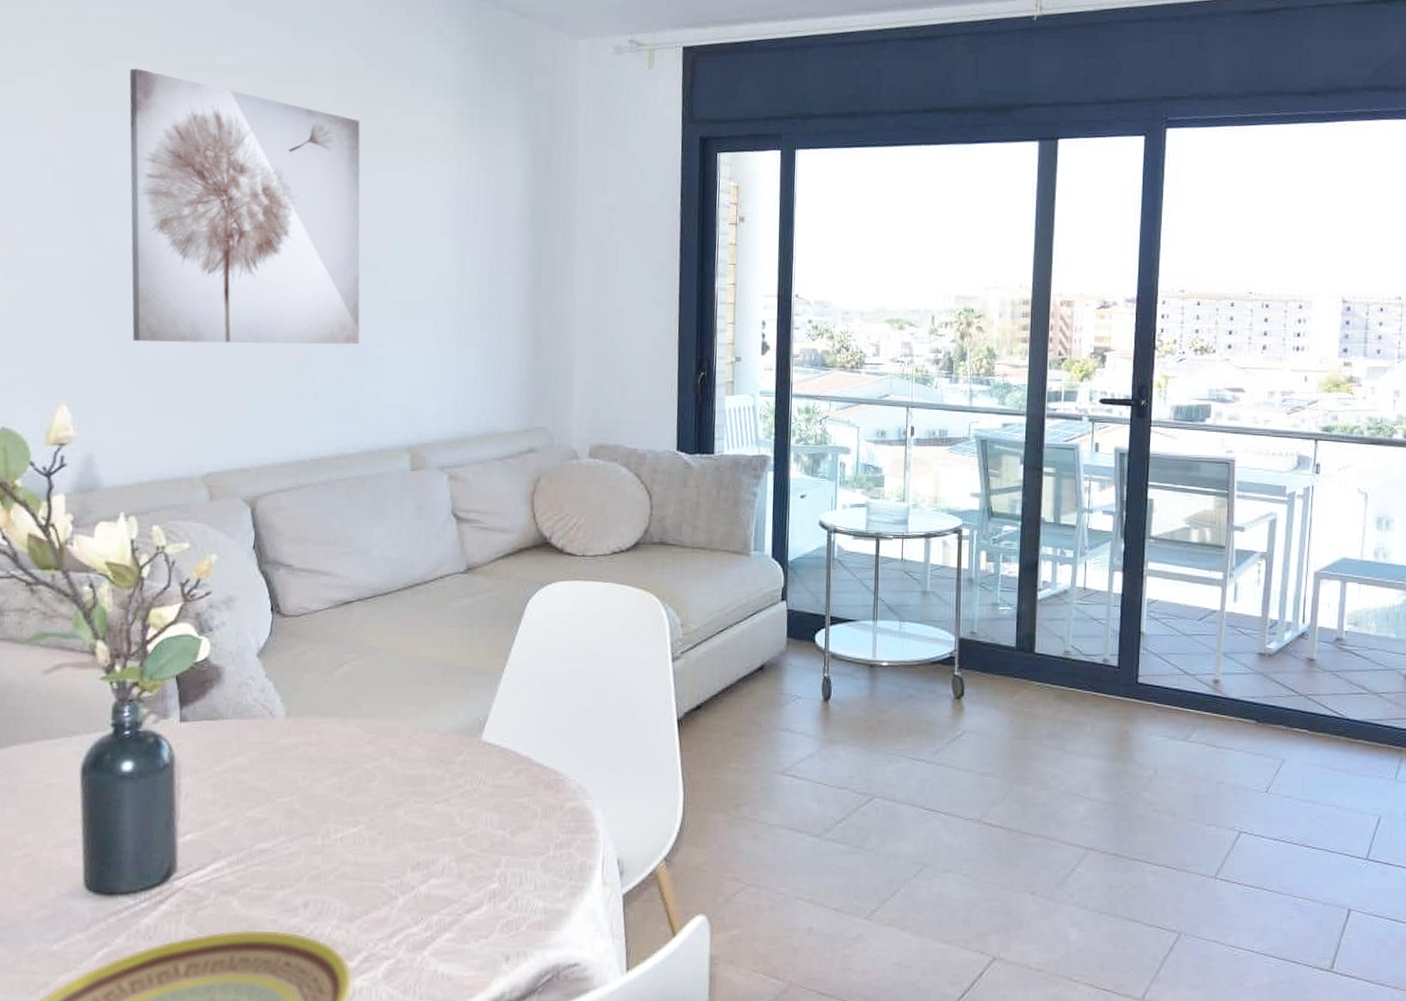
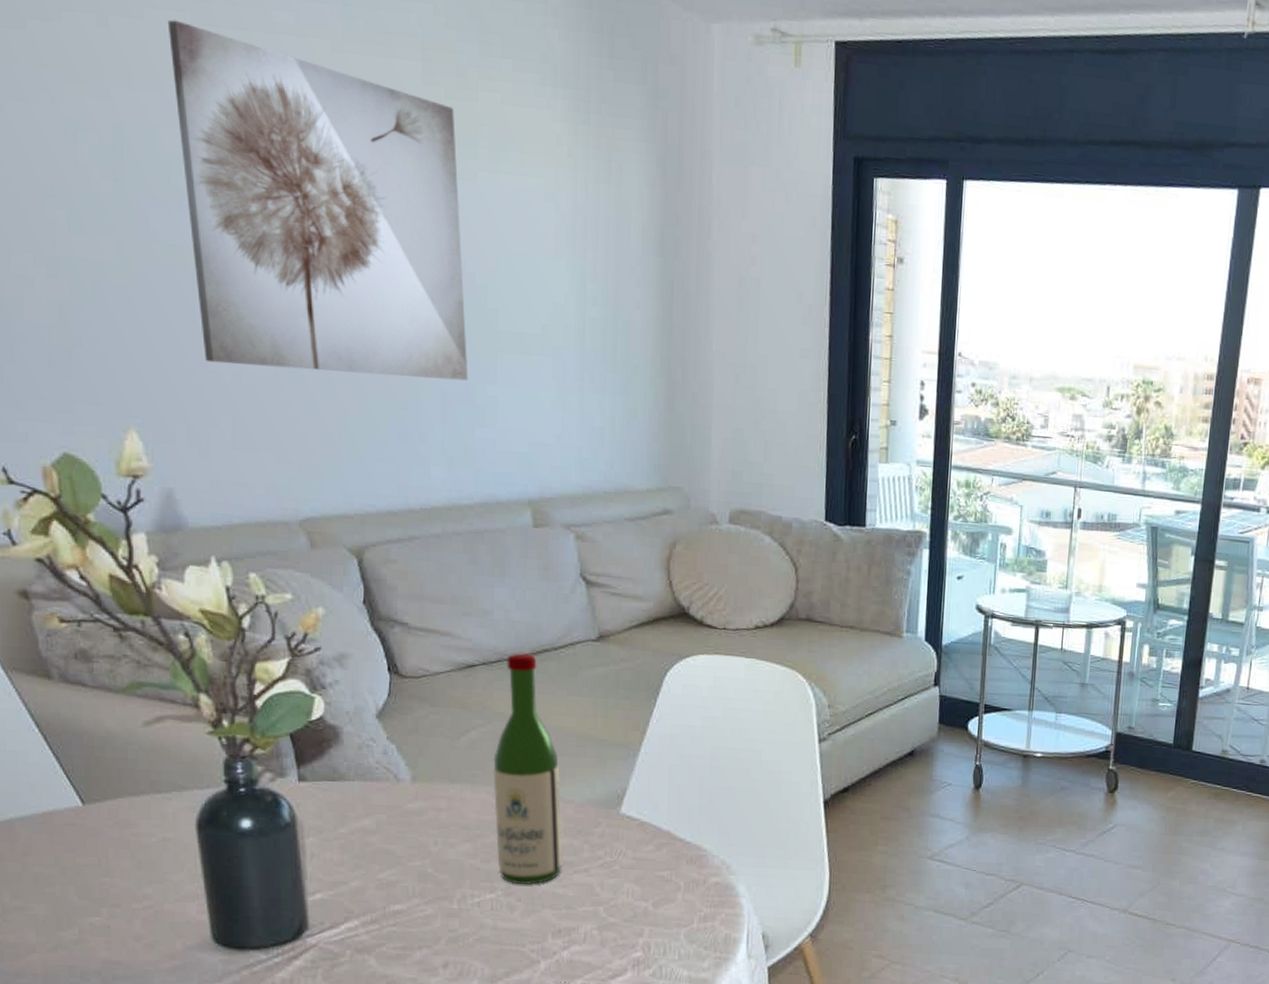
wine bottle: none [361,587,426,817] -> present [493,652,563,885]

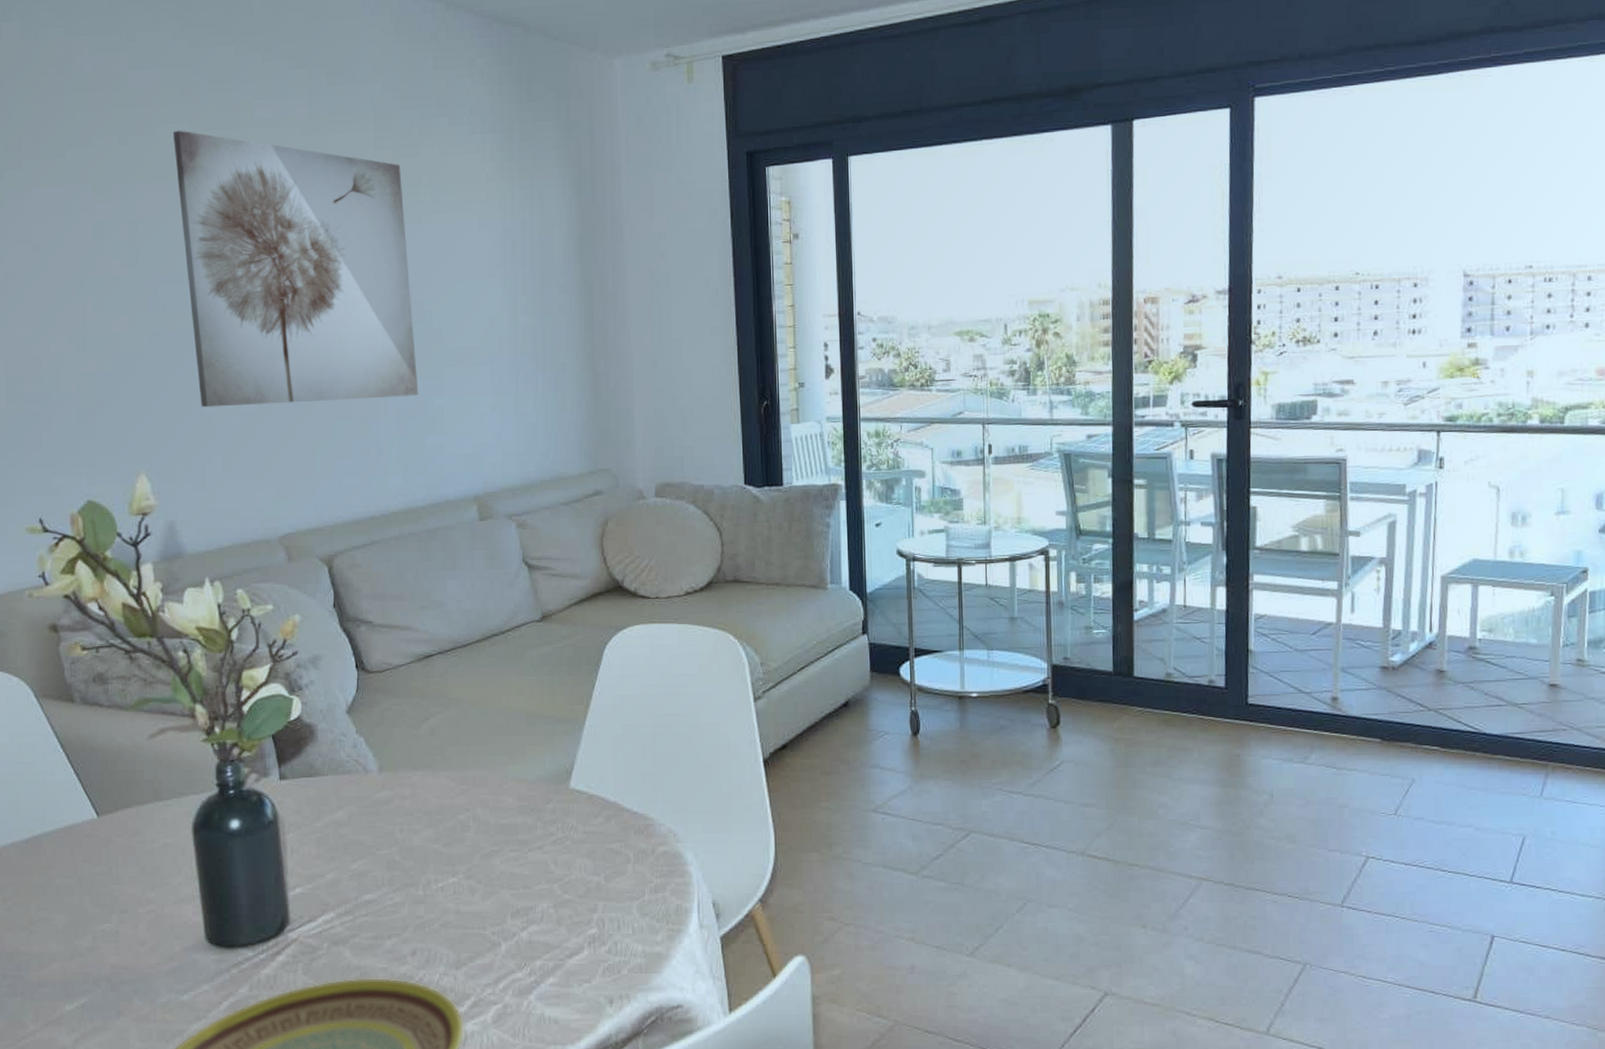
wine bottle: present [493,652,563,885] -> none [451,638,518,866]

